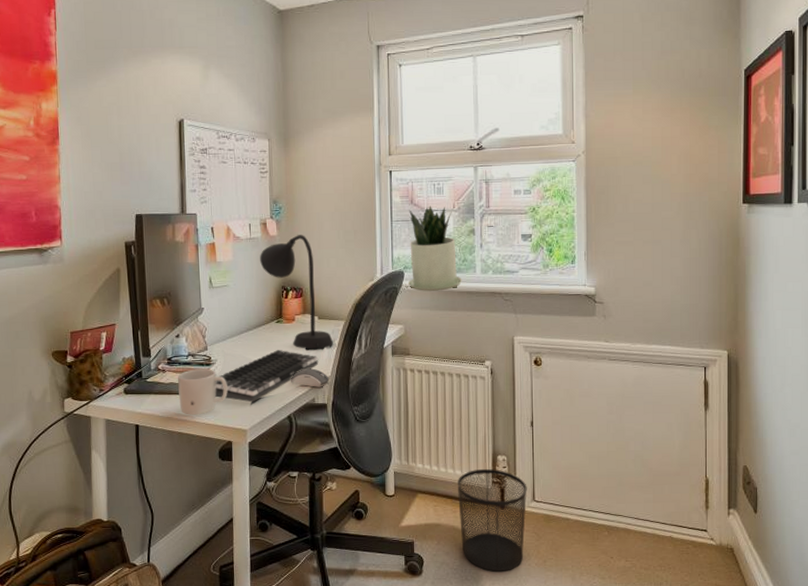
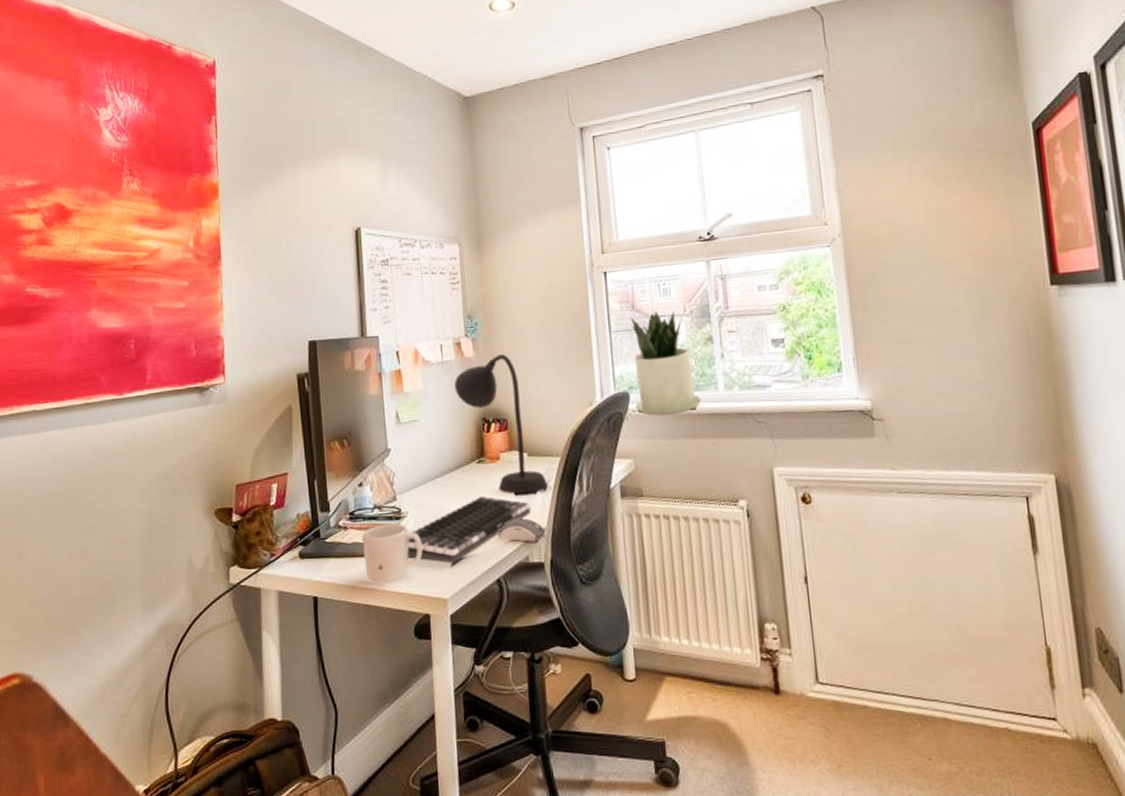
waste bin: present [458,468,527,572] -> none [716,640,811,781]

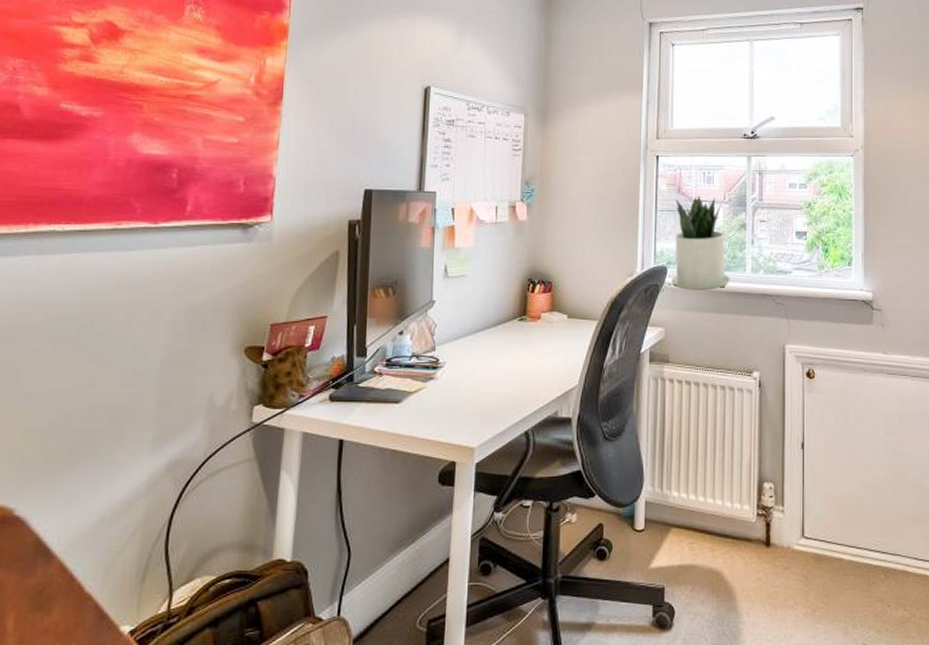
mug: present [362,523,423,583] -> none [395,373,456,429]
computer keyboard: present [406,496,532,564] -> none [440,353,565,415]
desk lamp: present [454,354,548,495] -> none [505,221,583,354]
computer mouse: present [497,518,546,542] -> none [530,375,577,398]

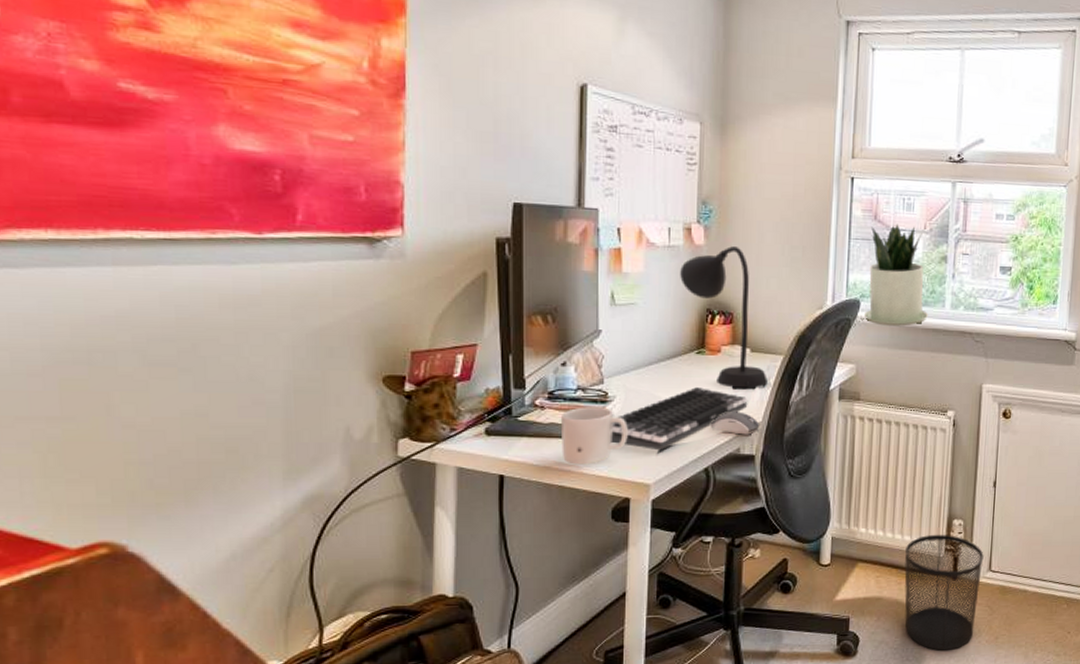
mug: none [395,373,456,429] -> present [562,407,628,465]
computer keyboard: none [440,353,565,415] -> present [611,387,748,451]
desk lamp: none [505,221,583,354] -> present [680,246,768,390]
computer mouse: none [530,375,577,398] -> present [710,411,760,435]
waste bin: none [718,498,796,625] -> present [904,534,984,651]

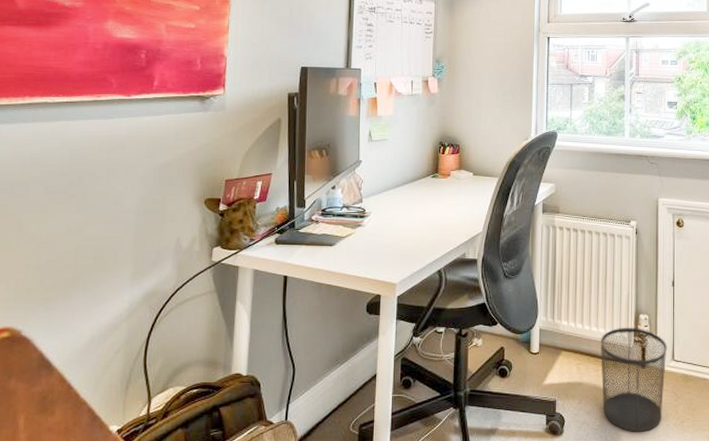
mug: present [562,407,628,465] -> none [330,221,380,267]
computer keyboard: present [611,387,748,451] -> none [367,204,471,256]
desk lamp: present [680,246,768,390] -> none [420,93,486,206]
computer mouse: present [710,411,760,435] -> none [442,223,481,243]
planter: present [865,224,929,326] -> none [561,71,612,152]

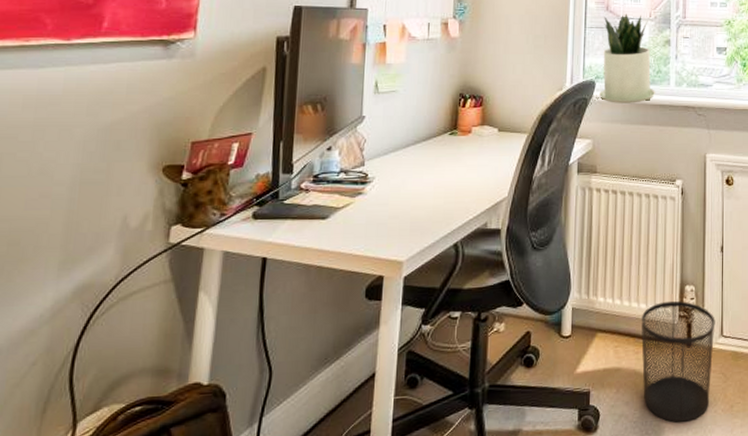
planter: none [561,71,612,152] -> present [599,13,656,103]

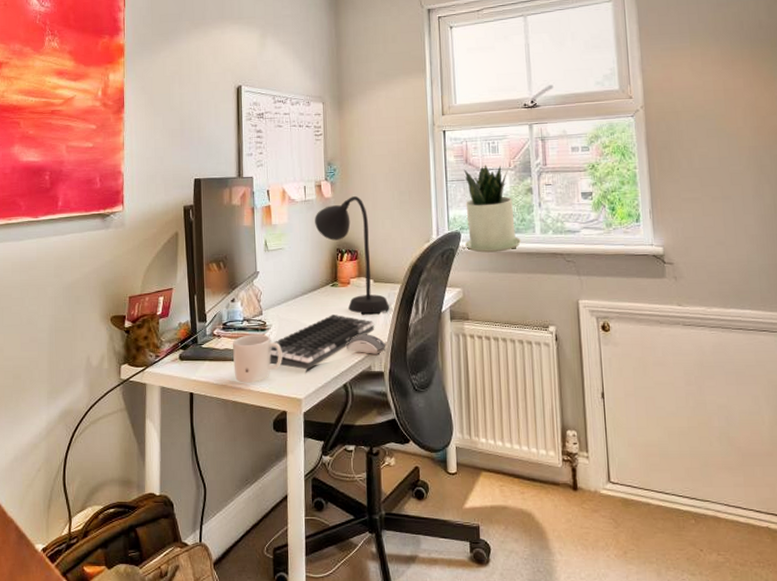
mug: none [322,188,385,245] -> present [233,334,282,383]
computer keyboard: none [368,166,495,228] -> present [269,315,375,370]
desk lamp: none [437,38,513,167] -> present [315,196,389,315]
computer mouse: none [460,188,506,210] -> present [345,334,386,354]
waste bin: present [641,300,715,423] -> none [525,444,602,563]

